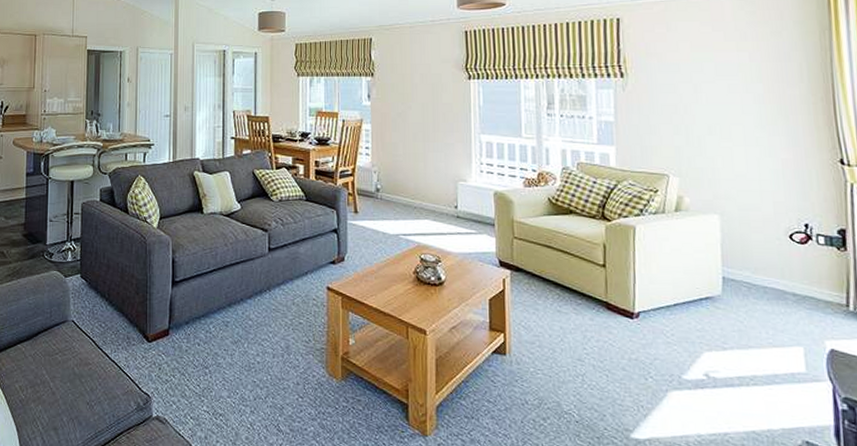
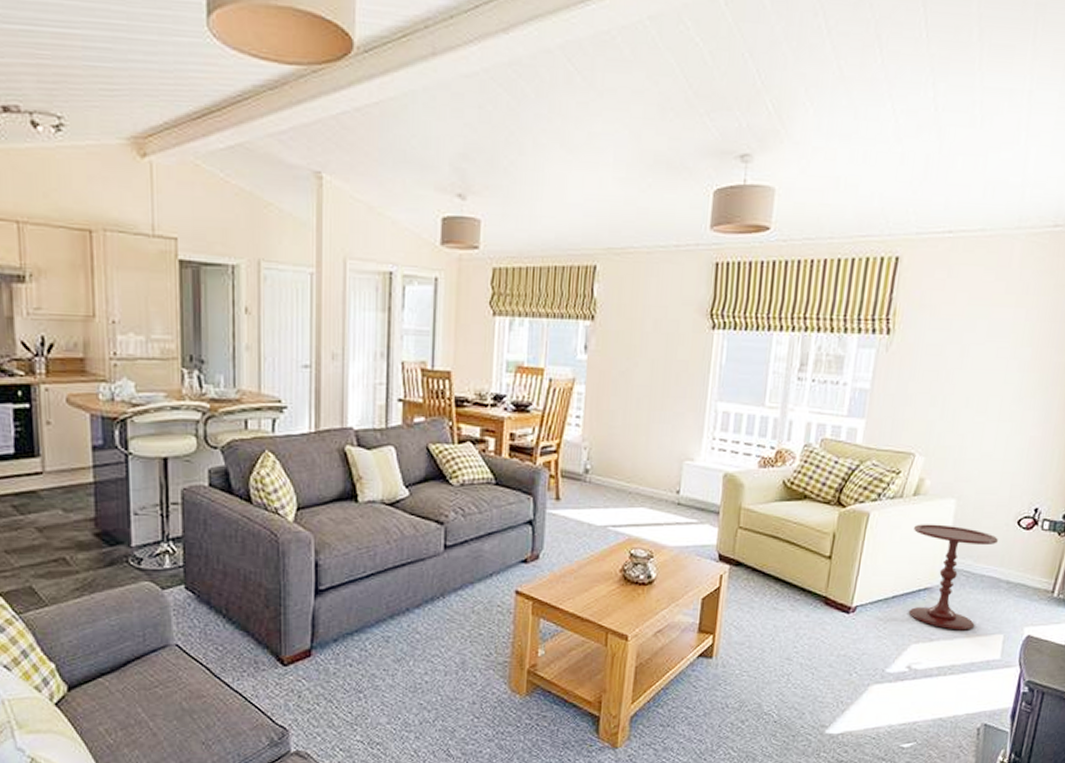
side table: none [682,237,773,341] -> present [908,524,998,630]

